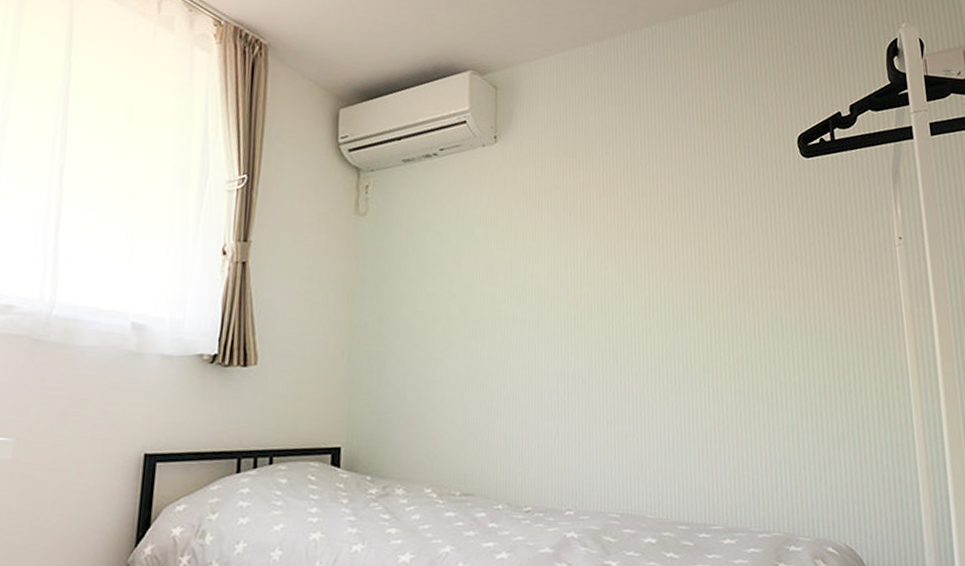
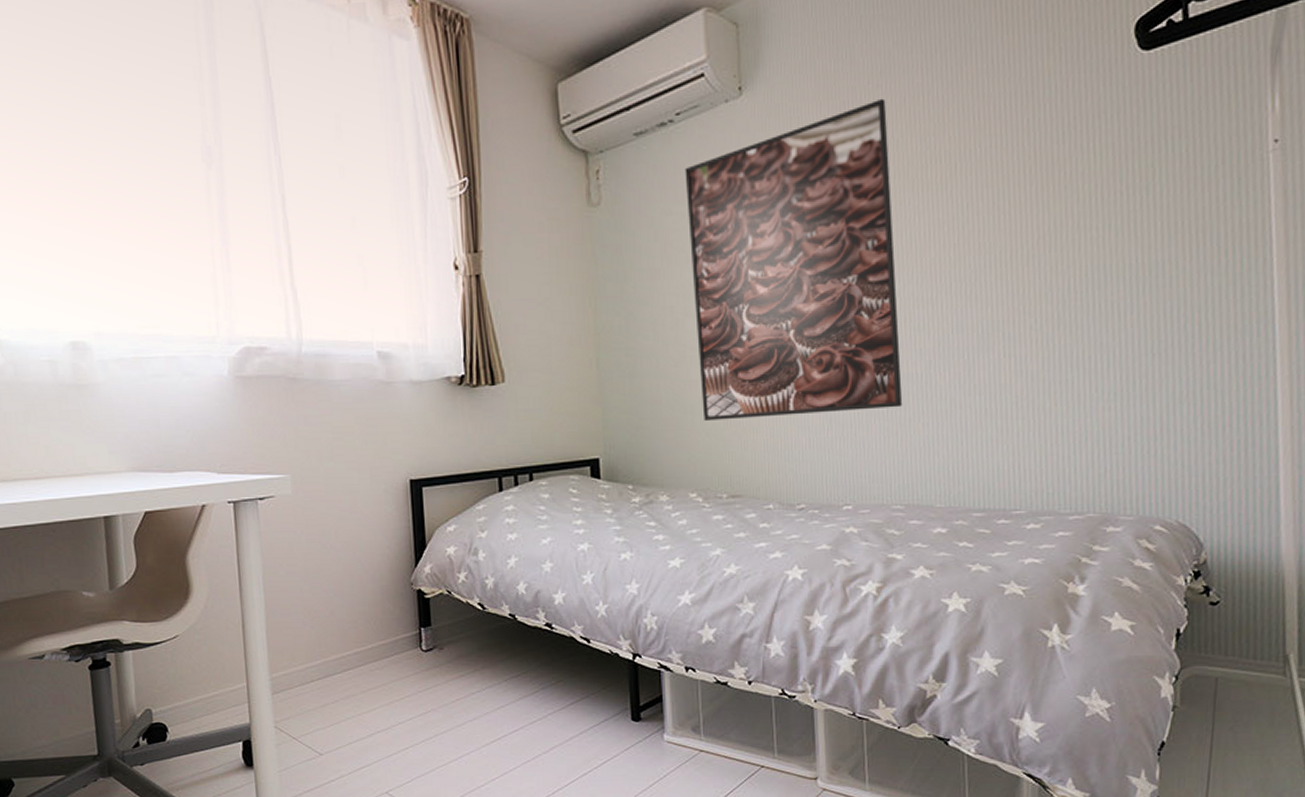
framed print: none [443,162,621,423] -> present [685,98,903,420]

